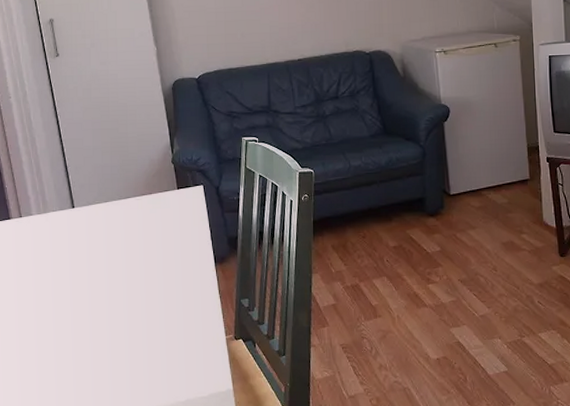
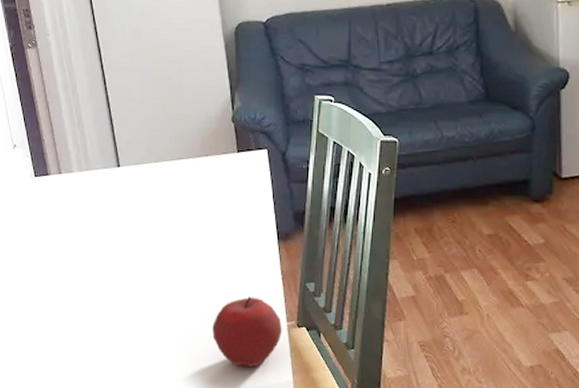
apple: none [159,315,221,379] -> present [212,296,282,367]

